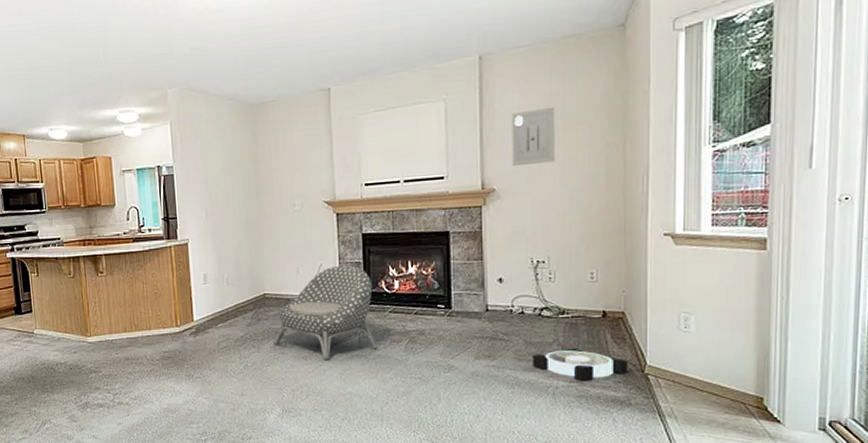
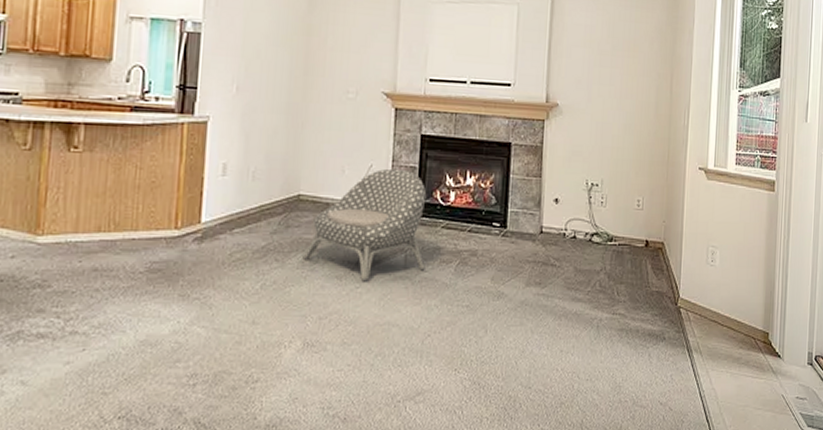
wall art: present [512,106,555,167] -> none [576,29,616,85]
electric fan: present [533,349,628,381] -> none [580,279,664,313]

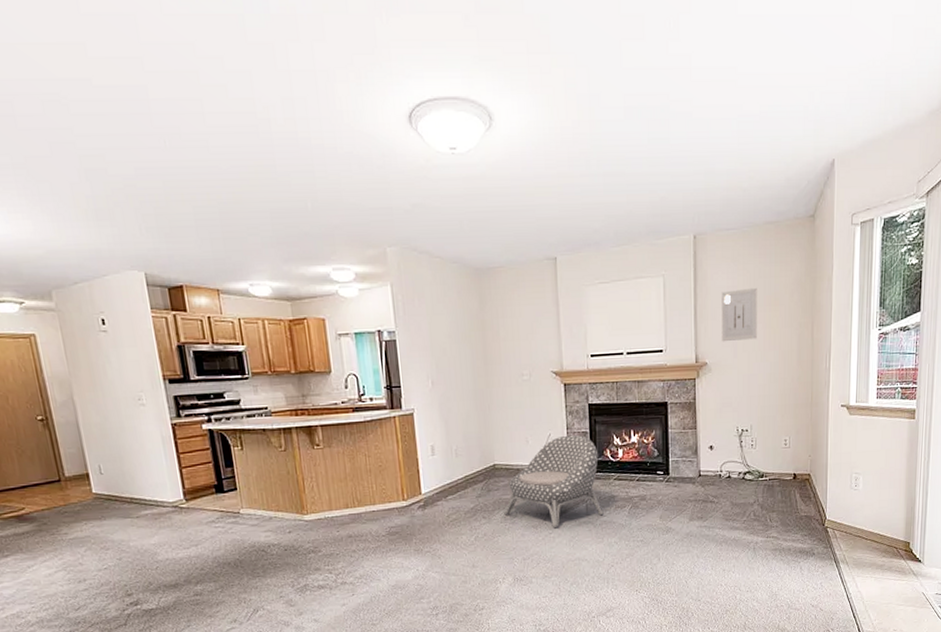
wall art: none [576,29,616,85] -> present [721,287,757,342]

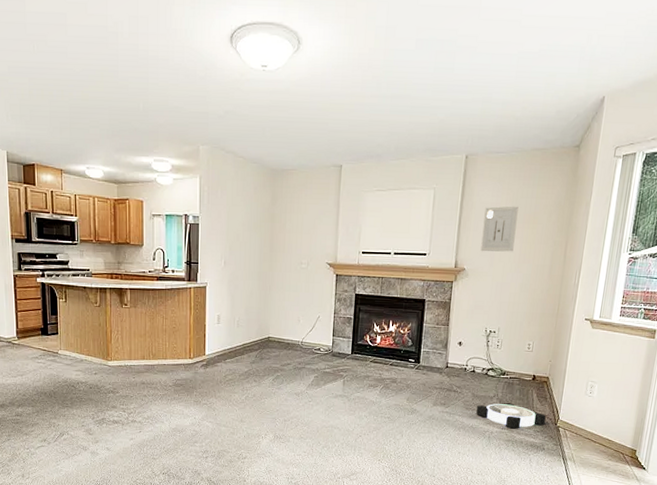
armchair: present [504,435,604,527] -> none [272,319,359,397]
electric fan: none [737,508,812,536] -> present [476,403,546,429]

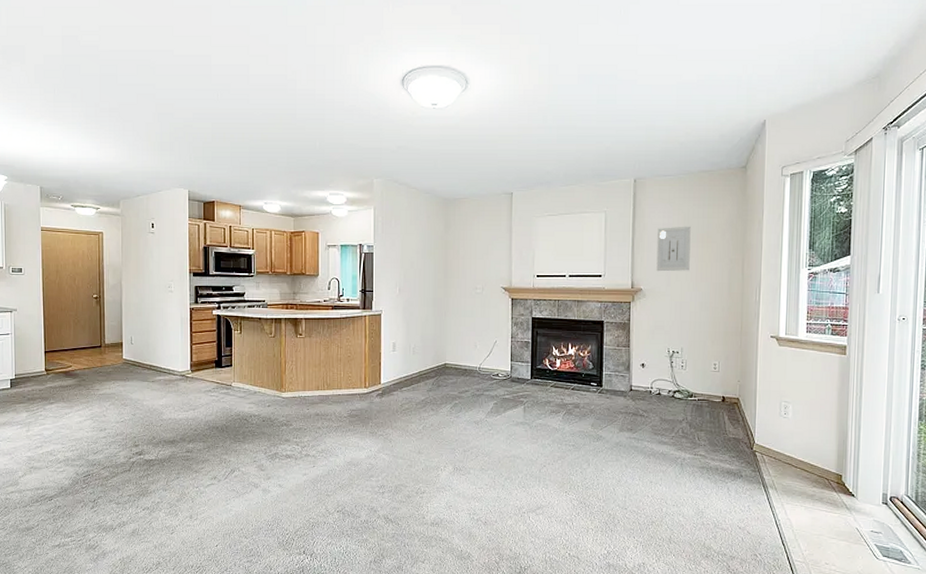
electric fan: present [476,403,546,429] -> none [666,427,740,455]

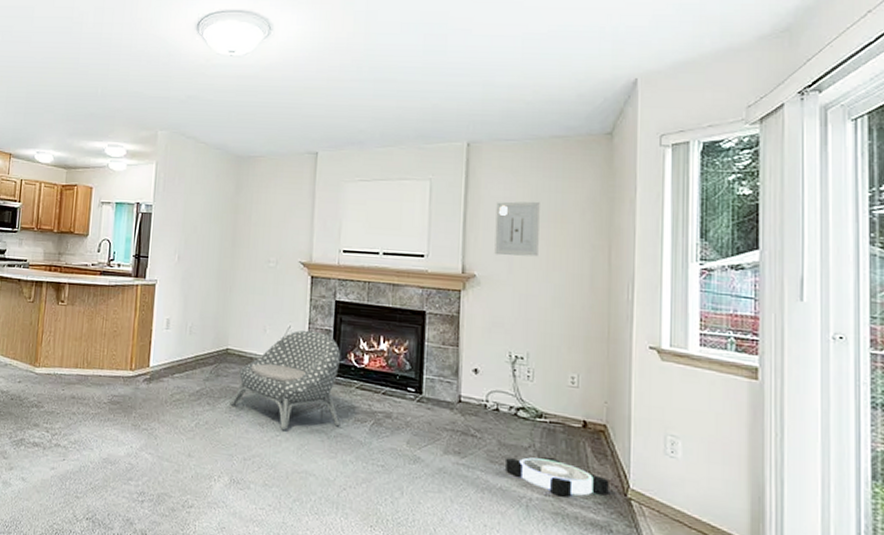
armchair: none [450,343,540,425] -> present [230,330,341,430]
electric fan: none [666,427,740,455] -> present [506,457,609,497]

